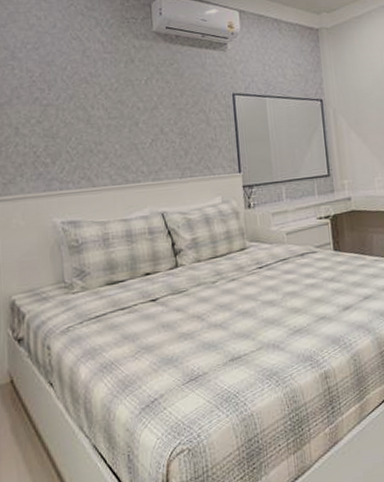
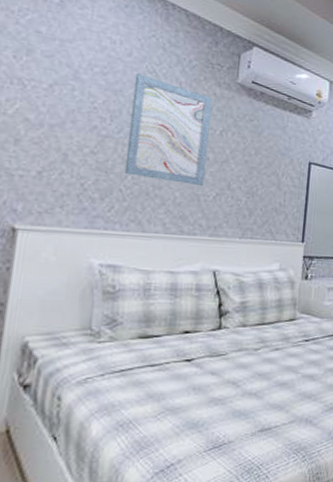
wall art: none [62,42,139,137] -> present [124,74,213,185]

